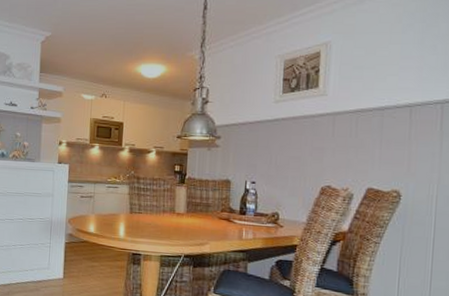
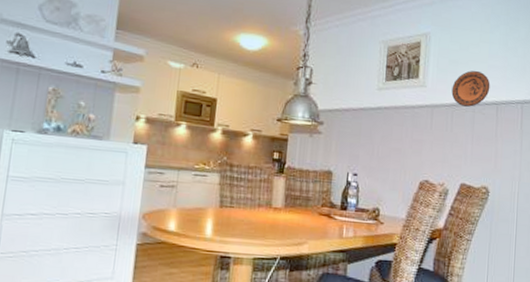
decorative plate: none [356,75,402,111] -> present [451,71,490,107]

